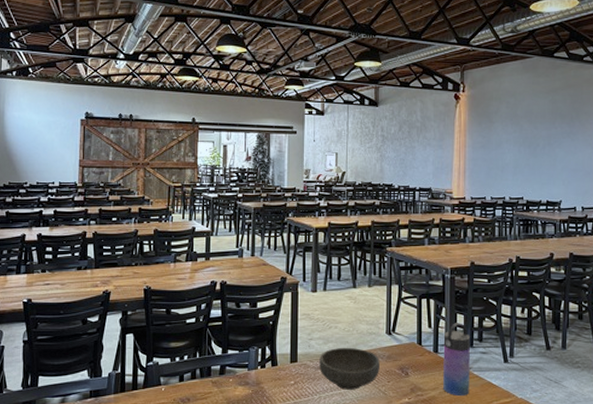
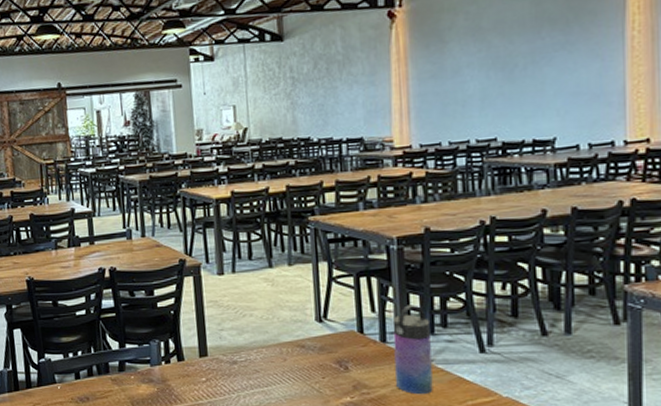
bowl: present [319,347,381,390] -> none [234,338,312,387]

